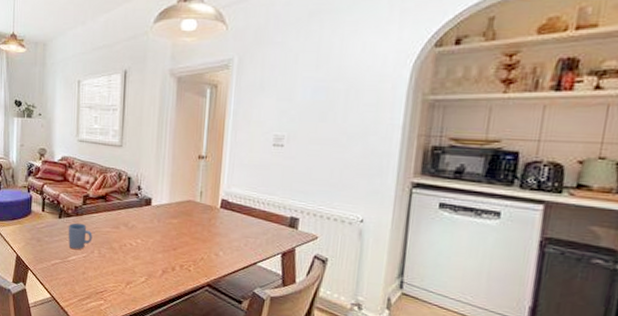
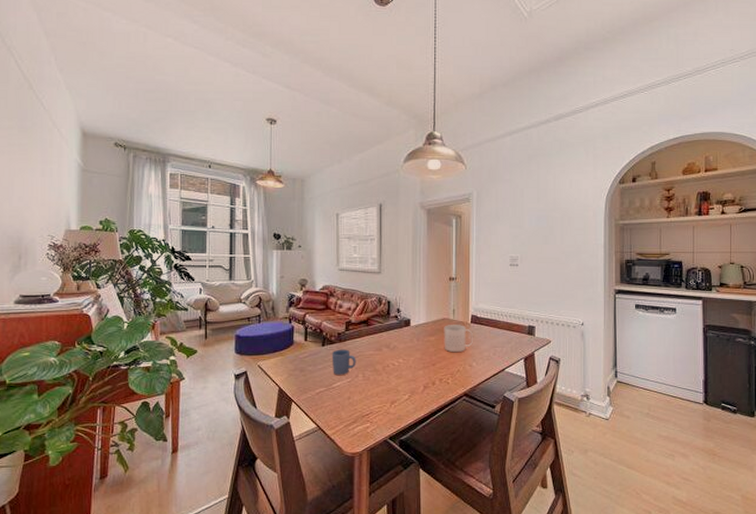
mug: none [187,208,222,240] -> present [444,325,473,353]

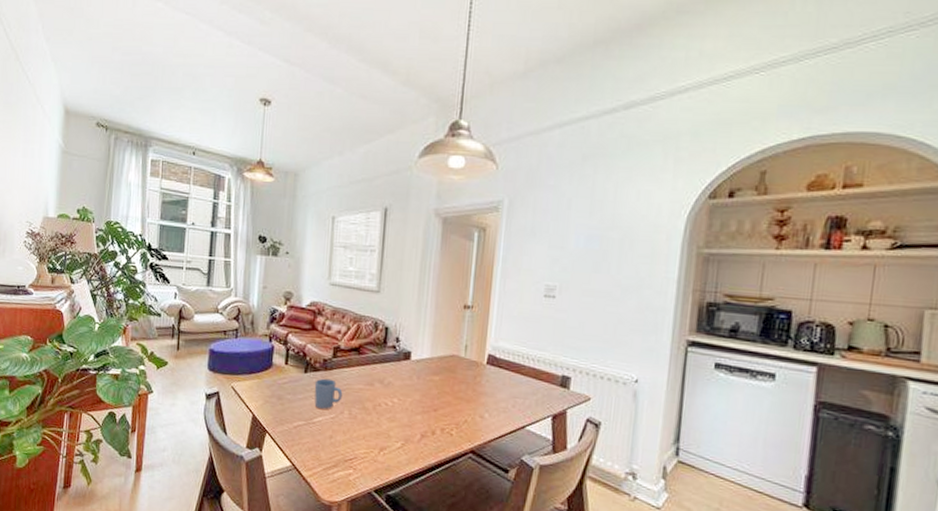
mug: present [444,325,473,353] -> none [449,363,488,399]

